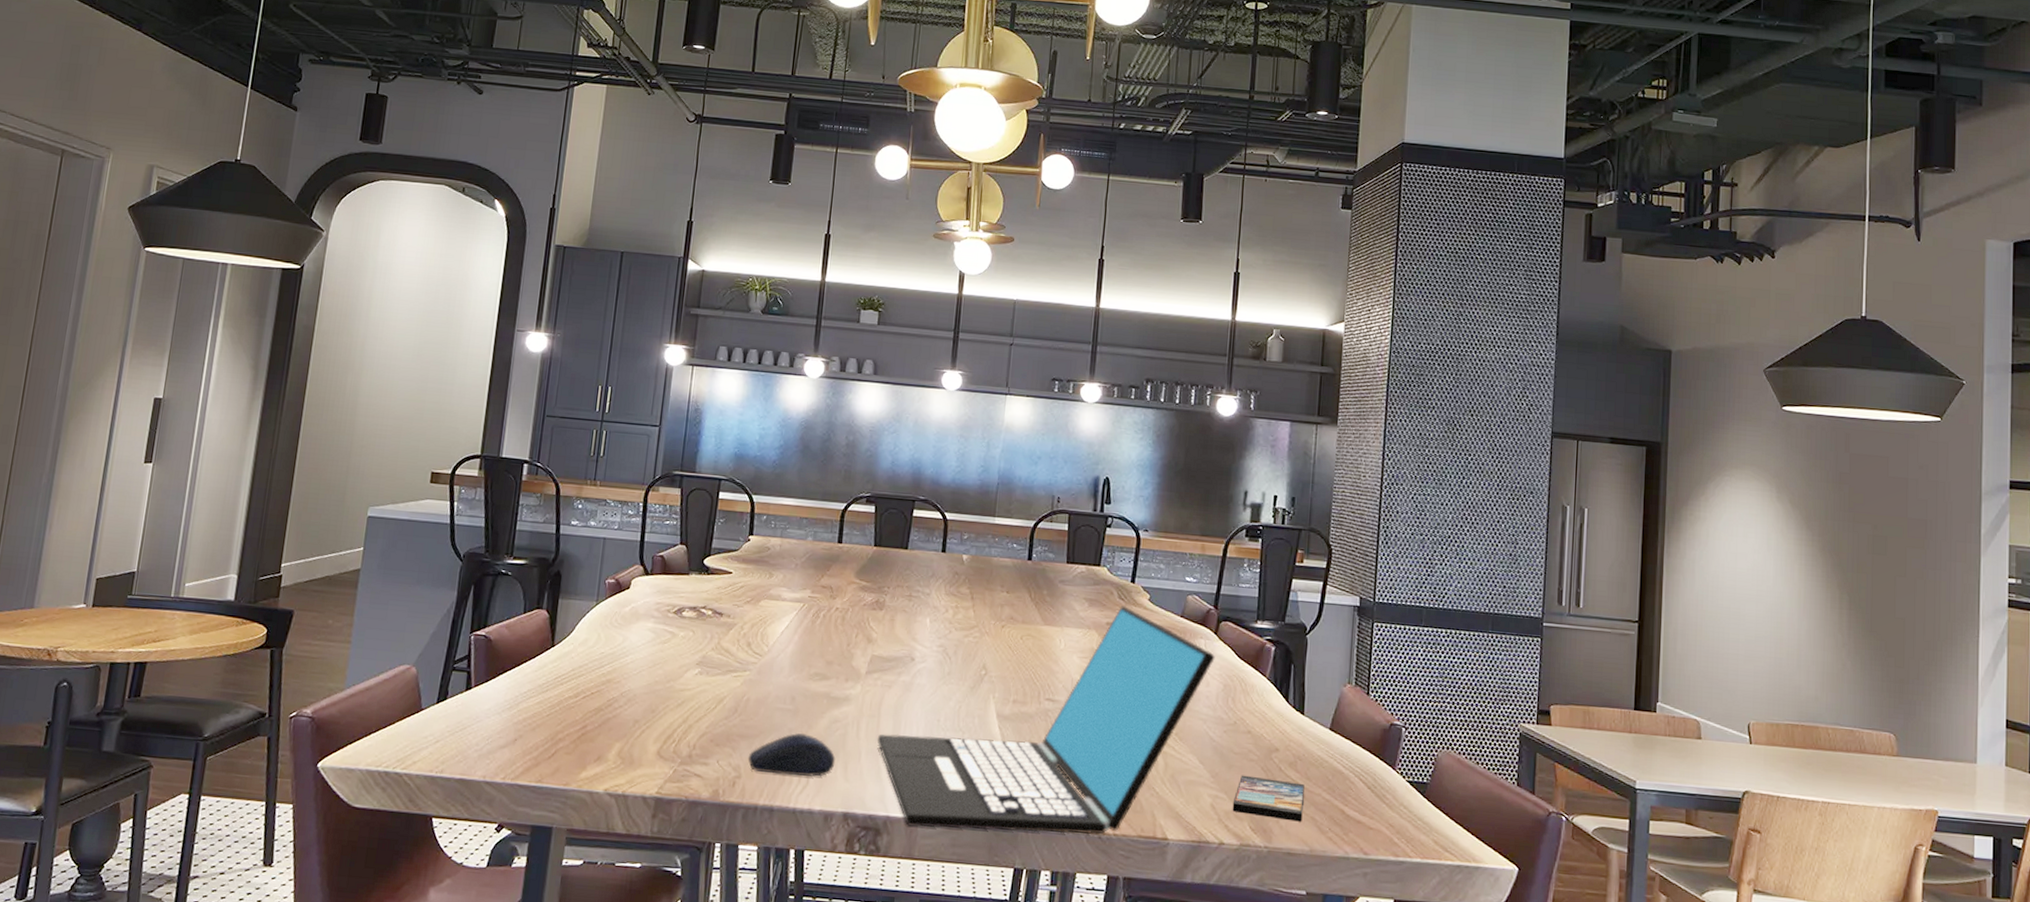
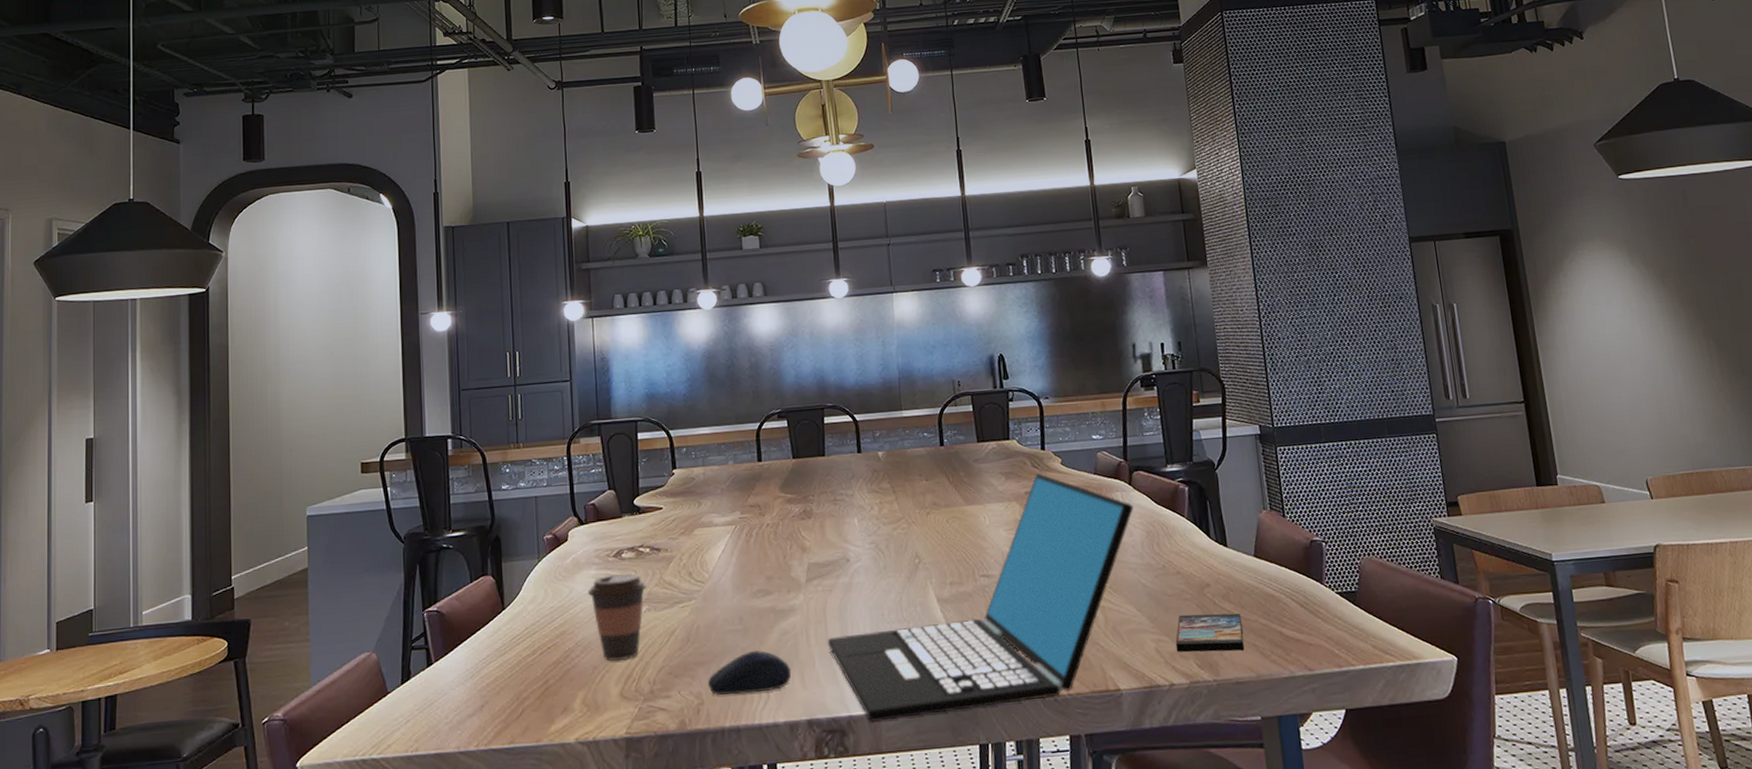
coffee cup: none [641,631,703,720] -> present [587,572,647,661]

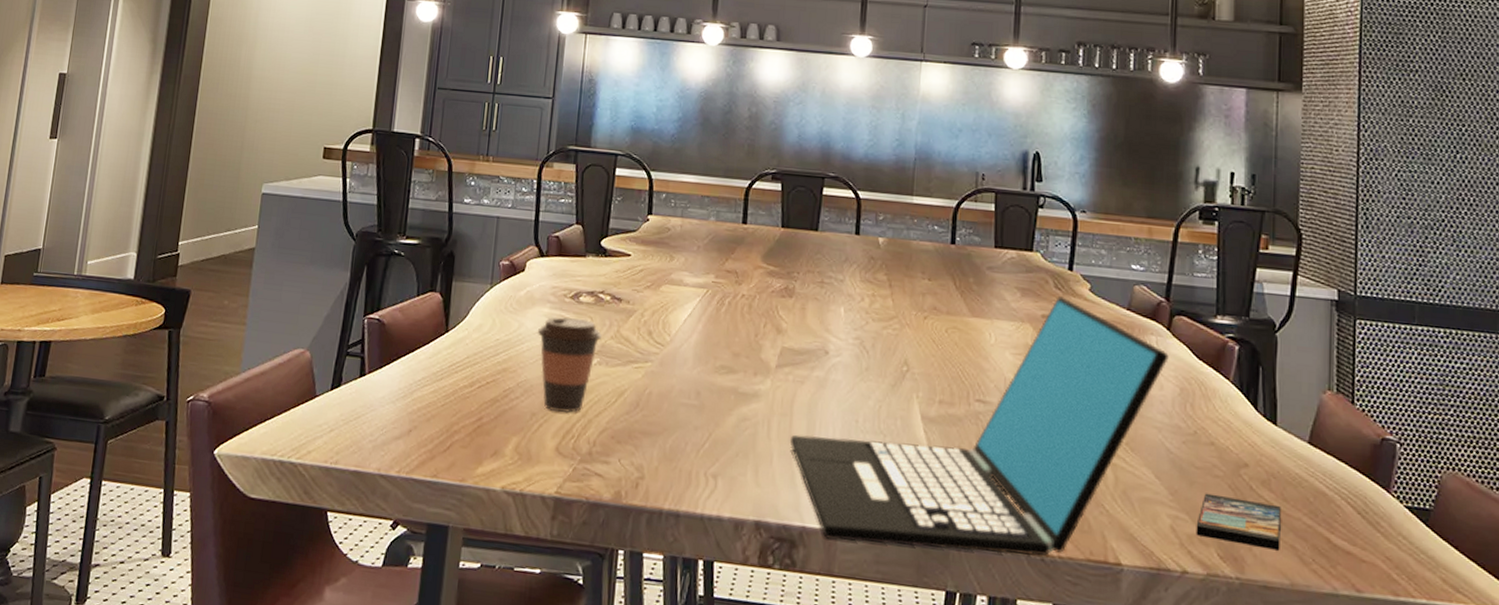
computer mouse: present [707,650,792,695] -> none [651,431,746,481]

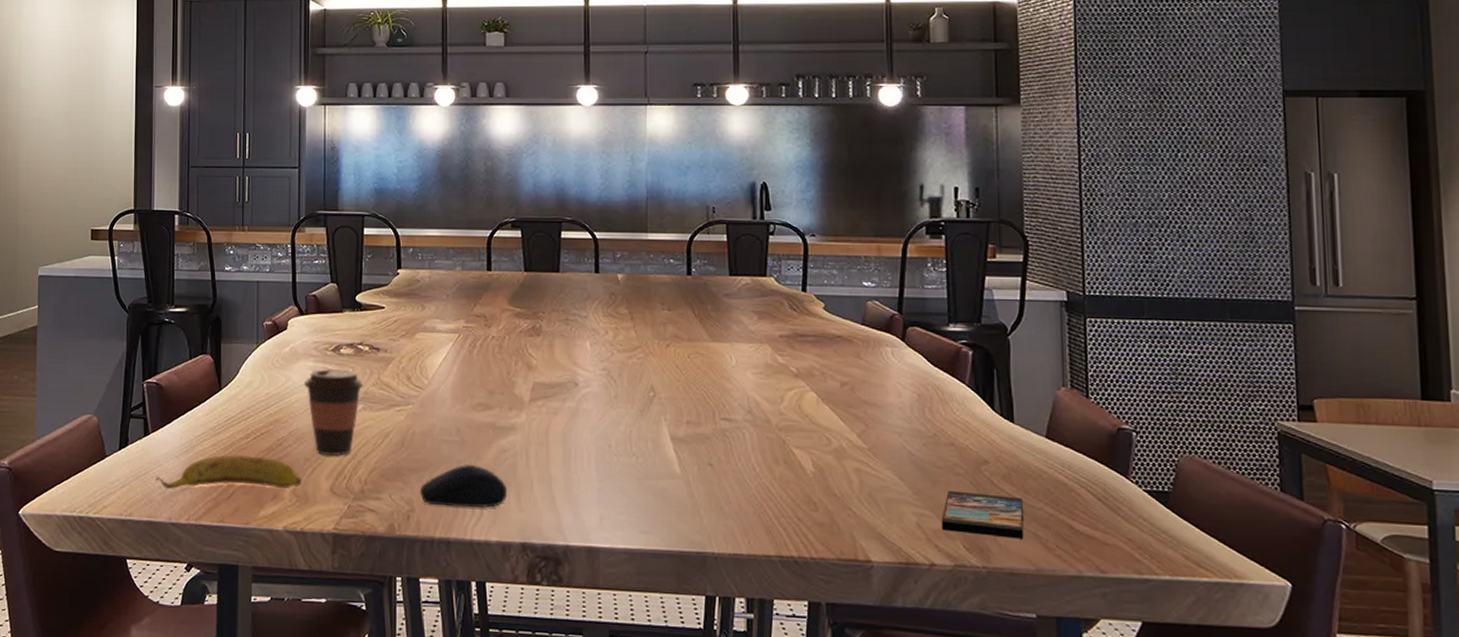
banana: none [367,403,526,445] -> present [156,455,302,490]
computer mouse: none [651,431,746,481] -> present [419,465,508,508]
laptop: present [789,295,1169,557] -> none [547,315,905,559]

